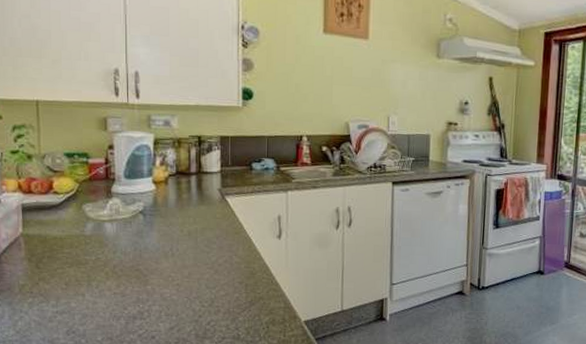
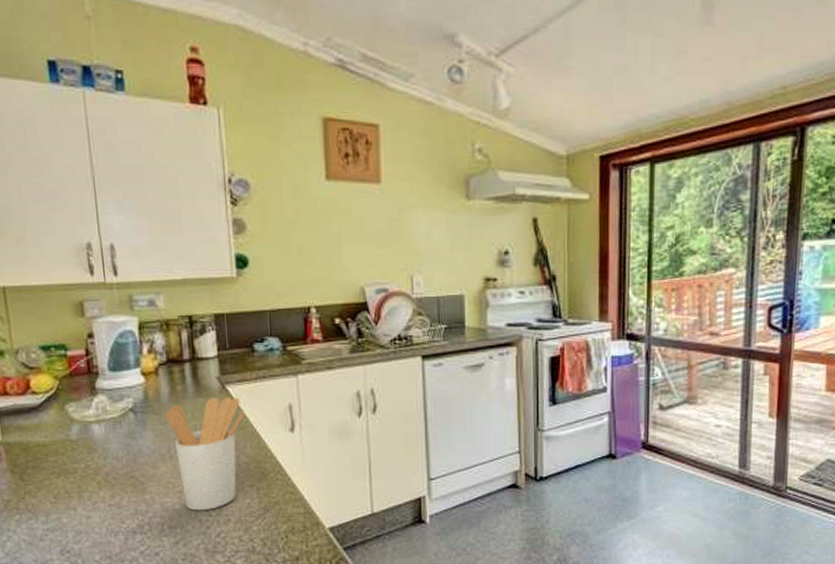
utensil holder: none [171,205,240,302] -> present [165,396,245,511]

